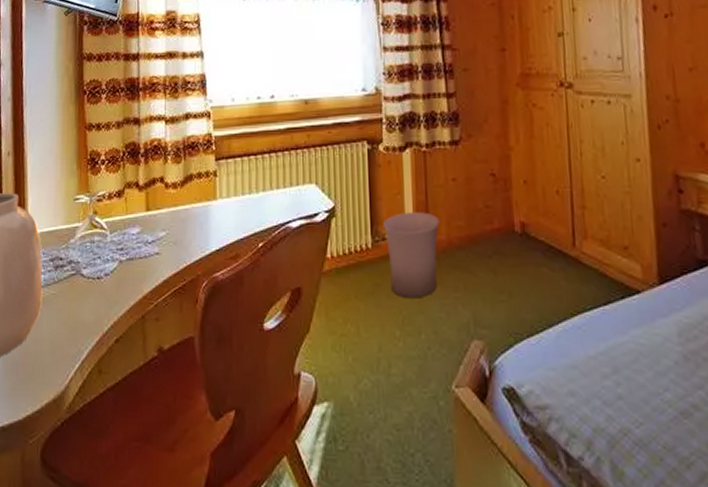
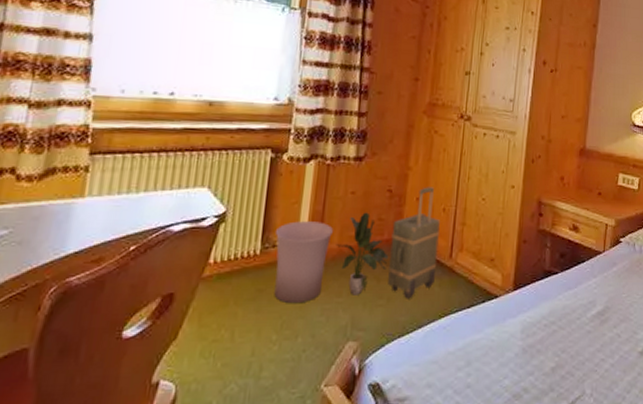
potted plant: none [444,200,503,290] -> present [336,212,389,295]
suitcase: none [501,167,559,294] -> present [387,187,440,299]

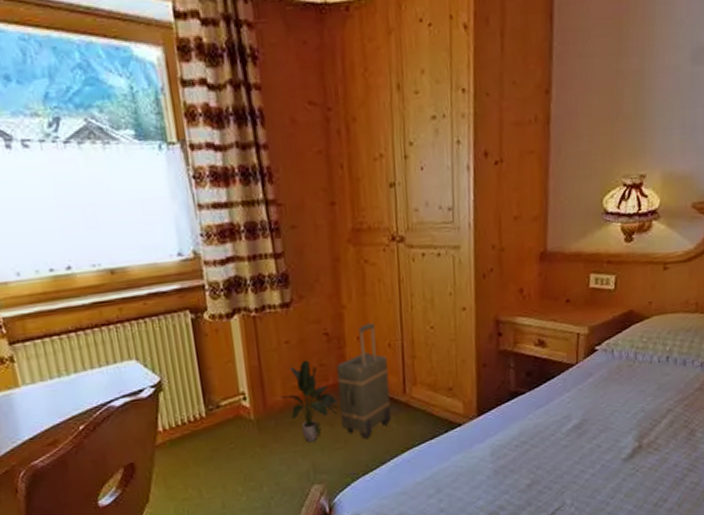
waste bin: present [274,221,333,304] -> none [216,376,276,458]

